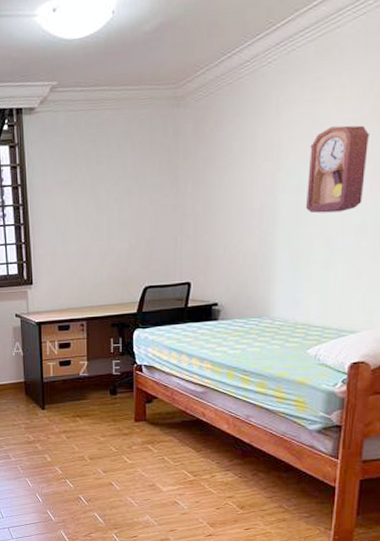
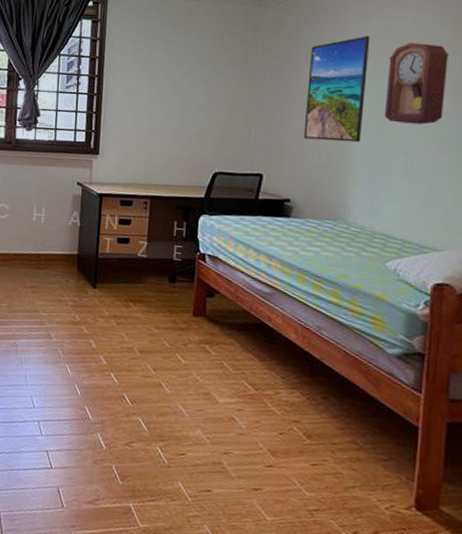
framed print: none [228,125,292,242] -> present [303,36,370,143]

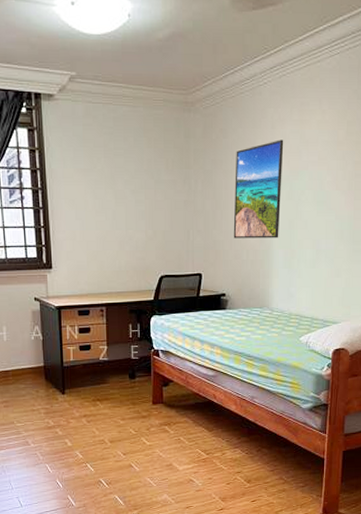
pendulum clock: present [384,42,450,125] -> none [296,145,345,219]

